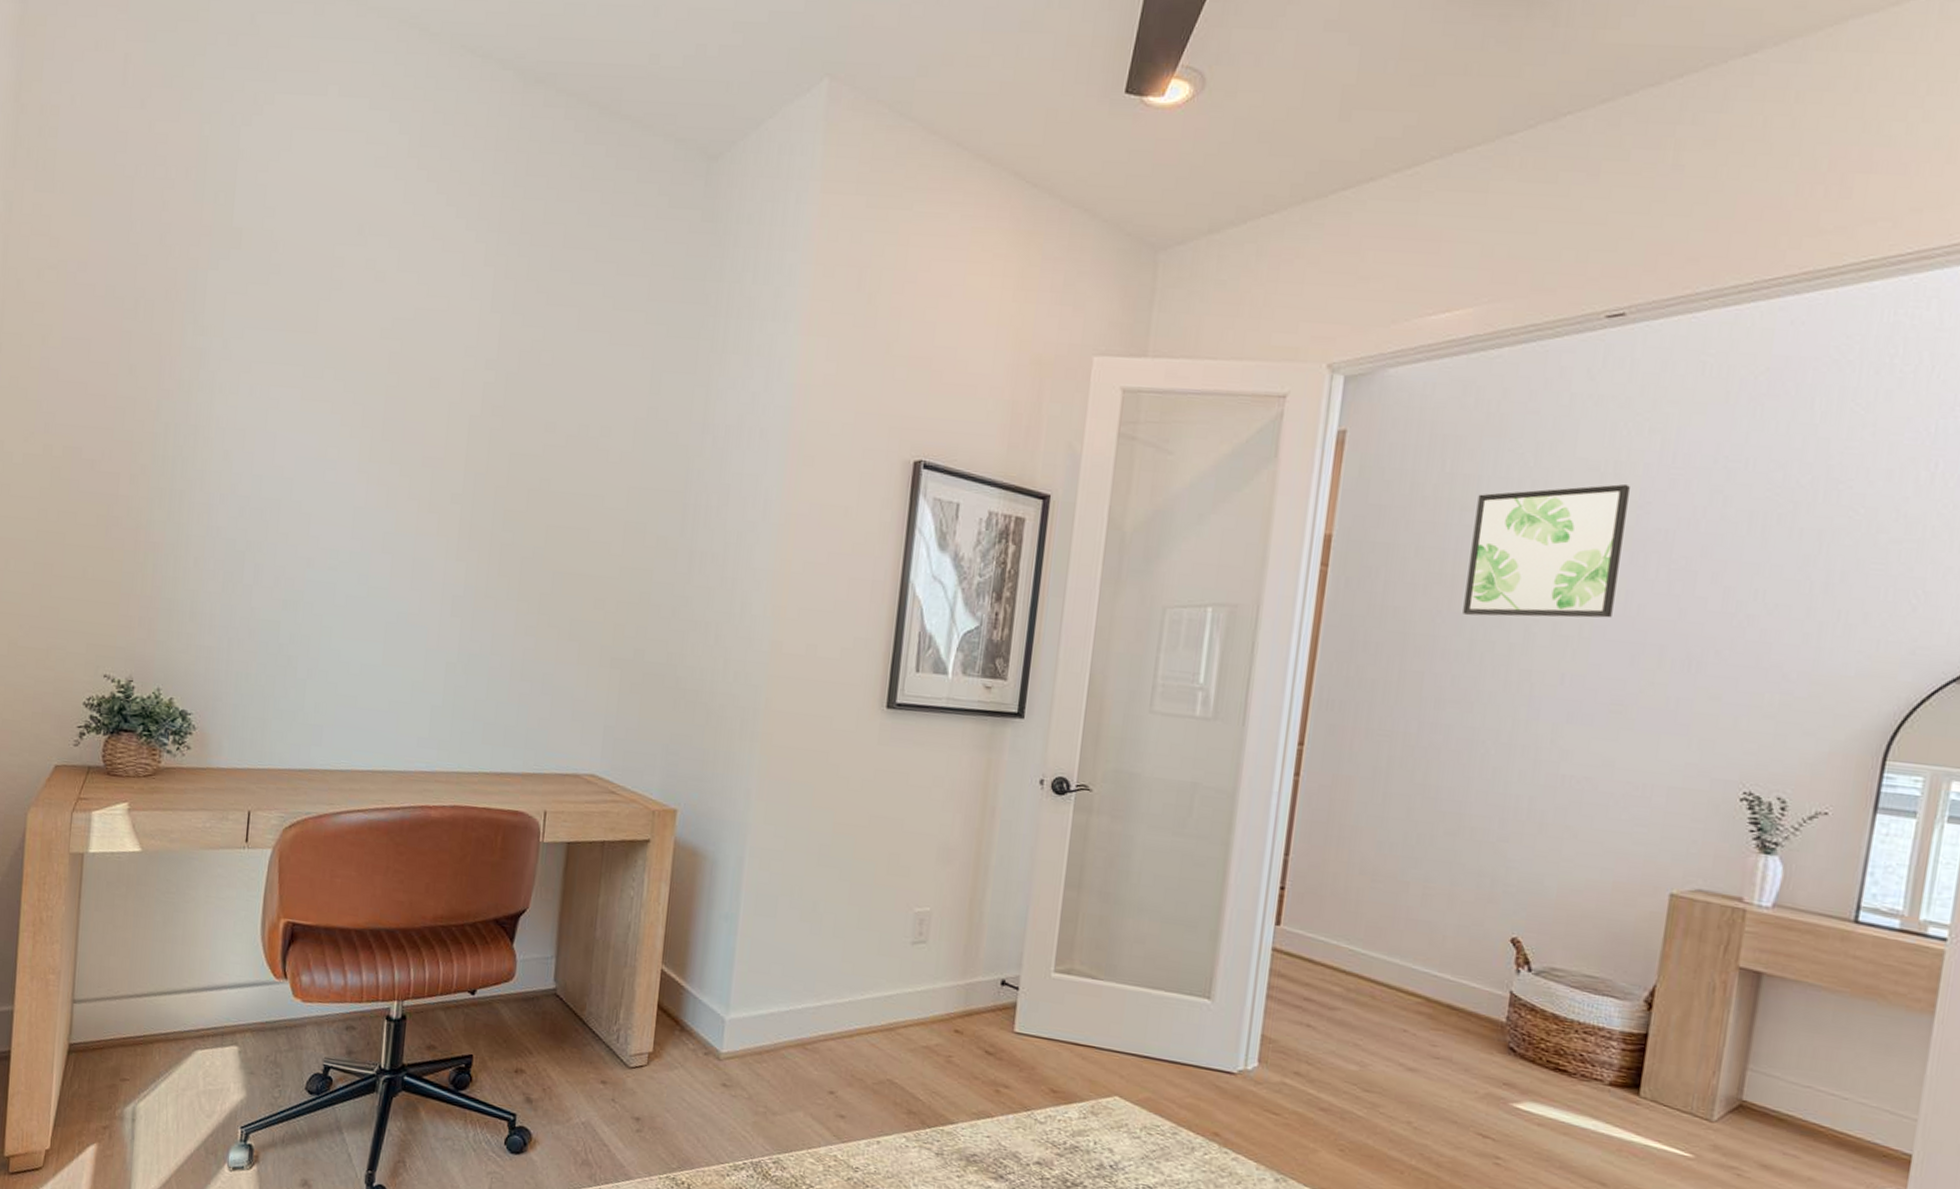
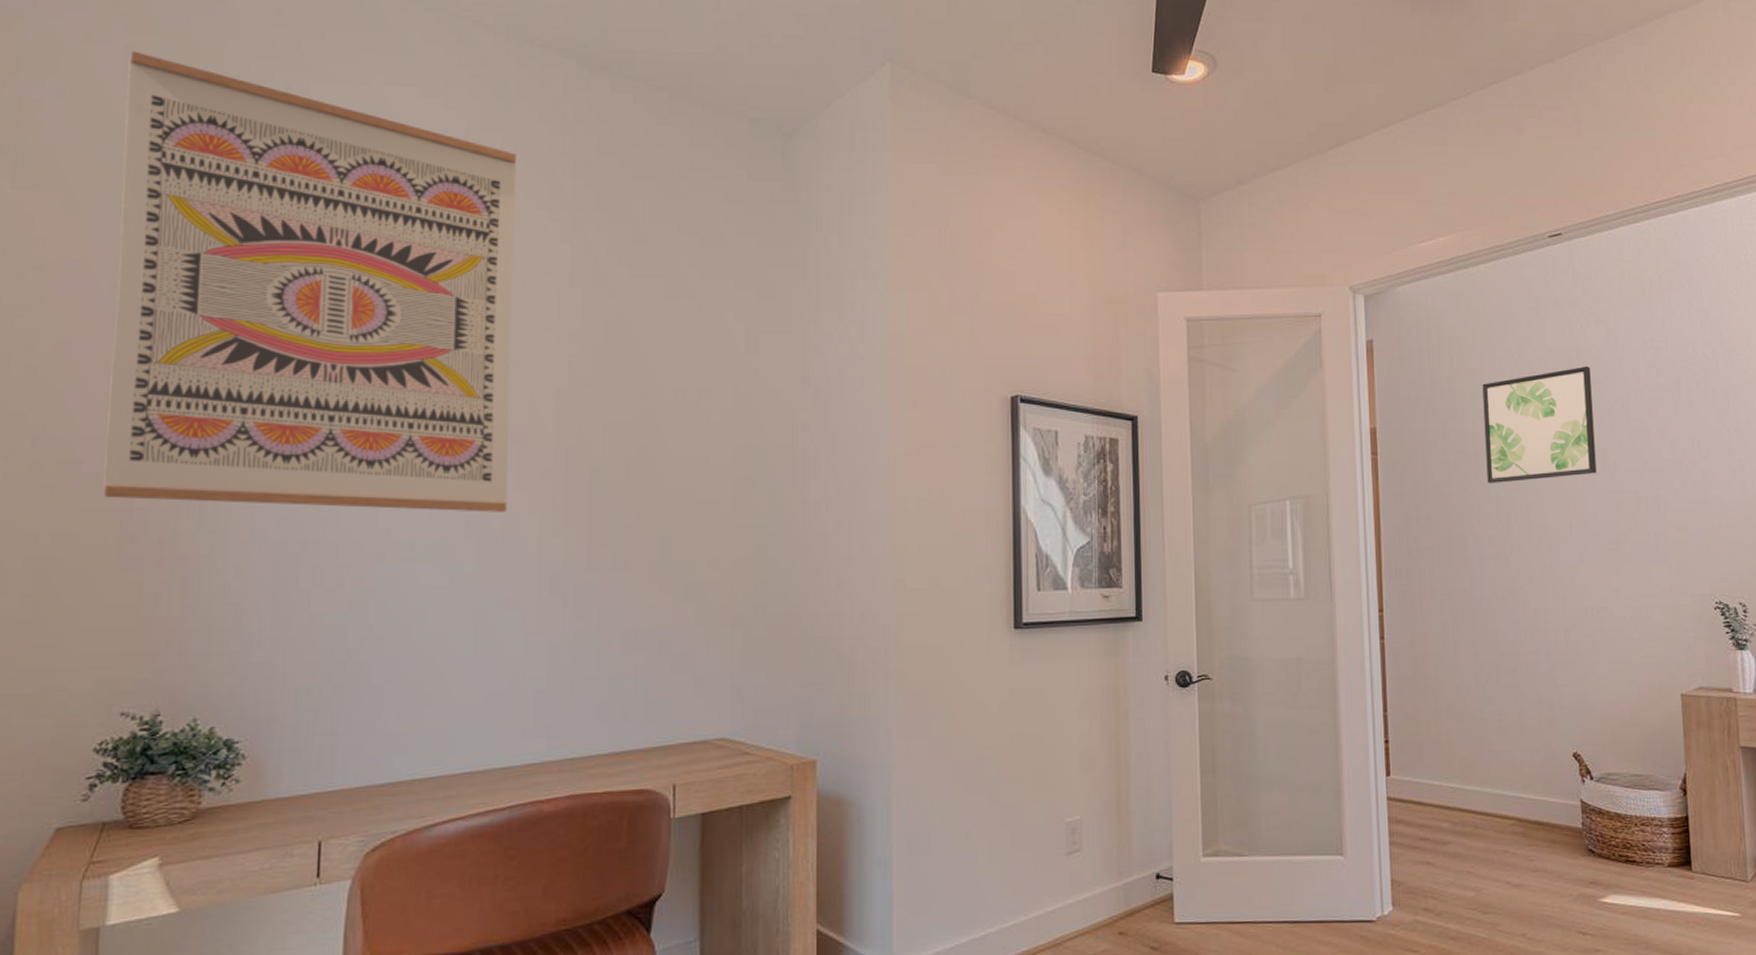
wall art: none [96,58,452,532] -> present [103,51,517,512]

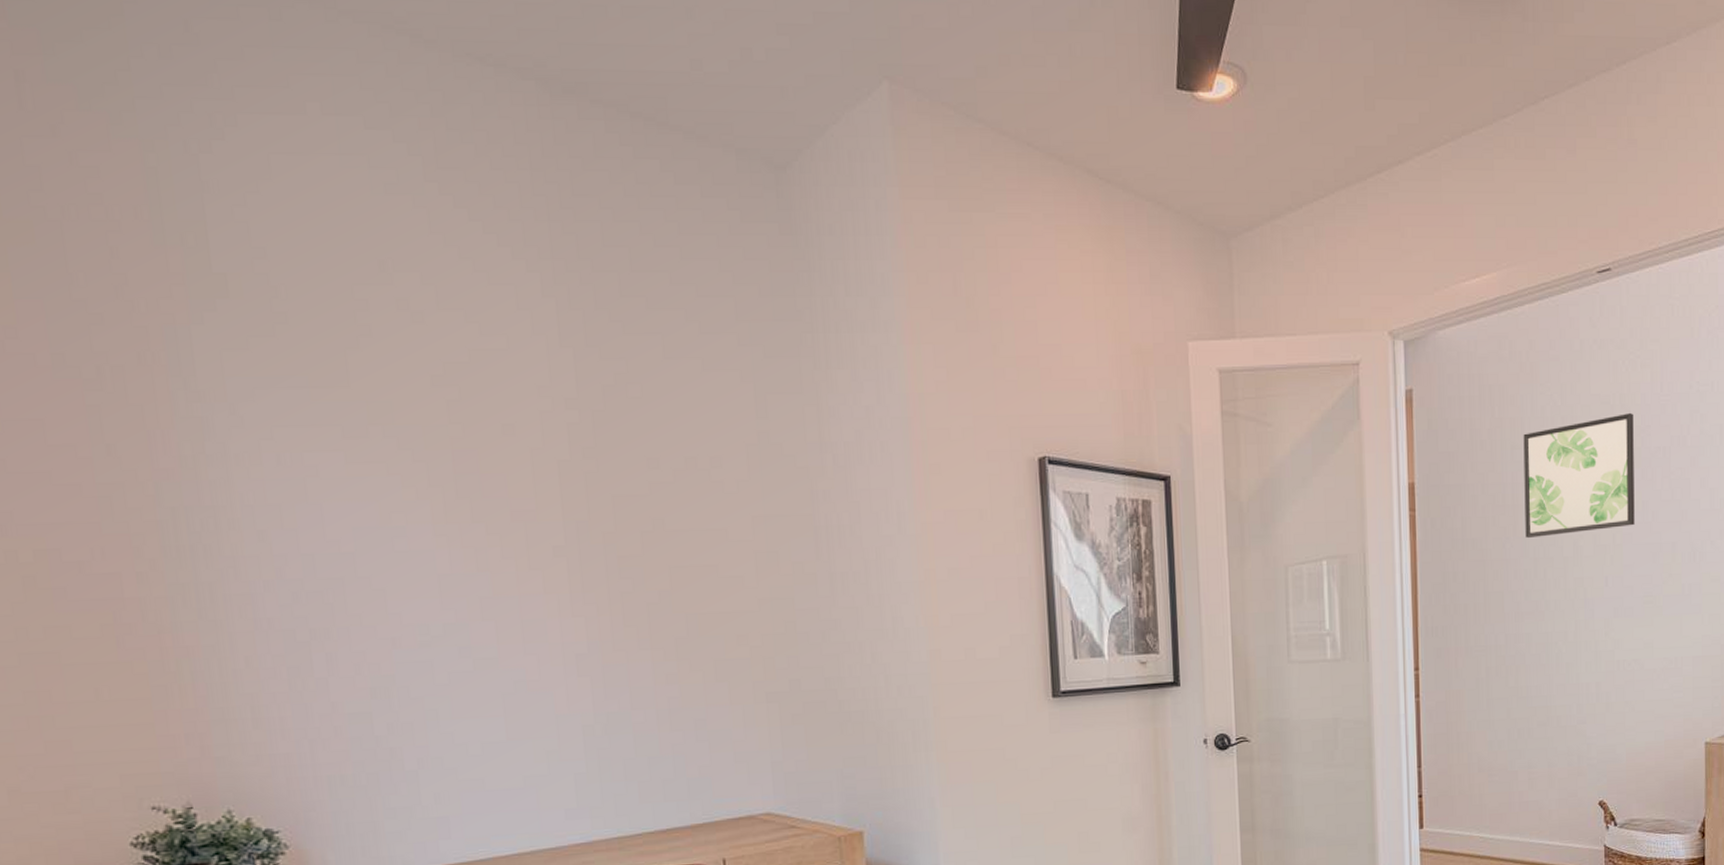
wall art: present [103,51,517,512] -> none [22,76,522,593]

